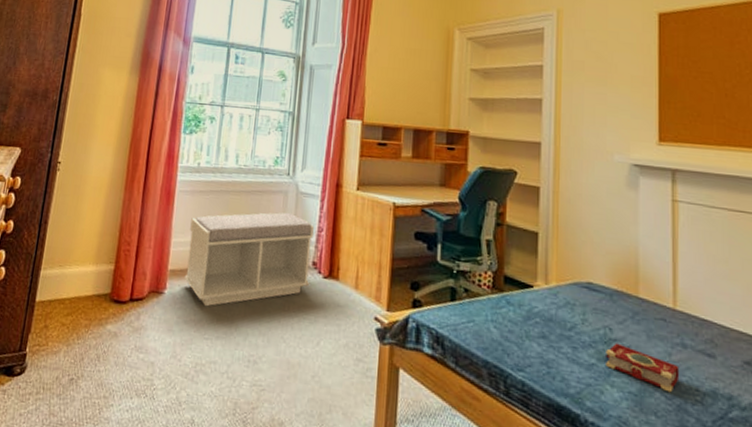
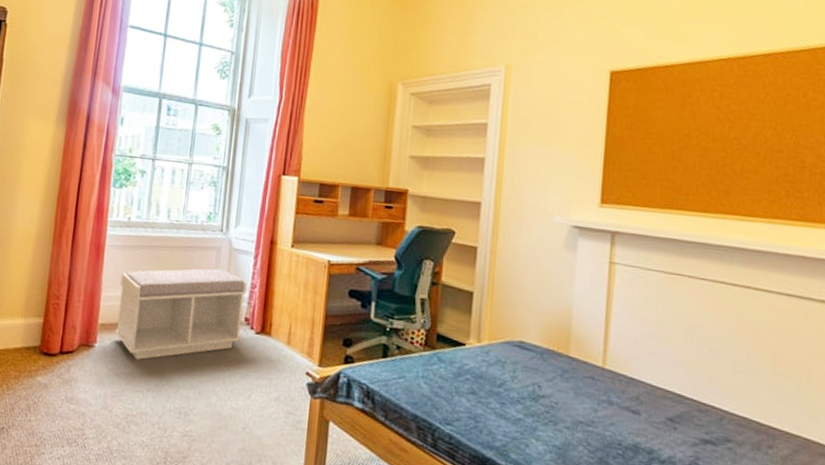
book: present [606,343,680,393] -> none [532,399,604,447]

